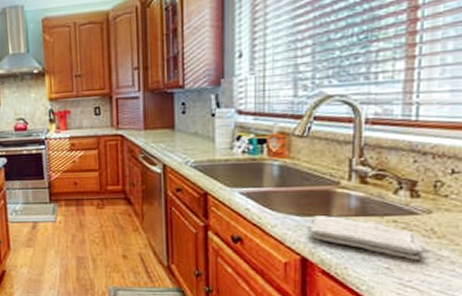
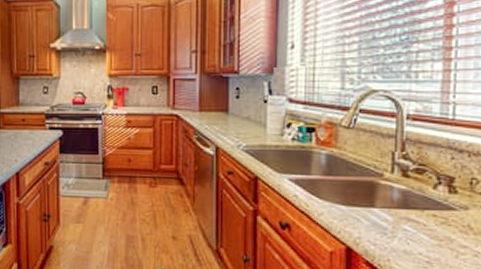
washcloth: present [309,216,425,261] -> none [354,206,462,257]

